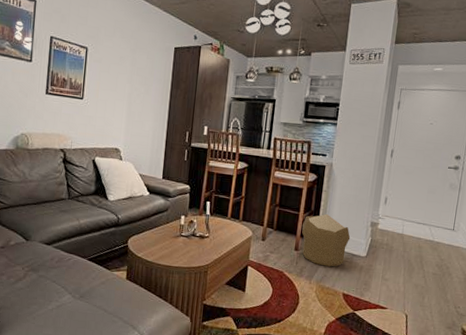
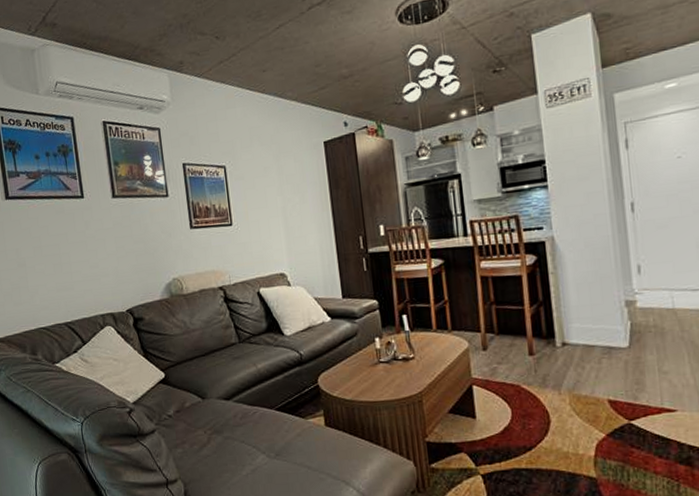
pouf: present [301,213,351,267] -> none [531,301,601,369]

